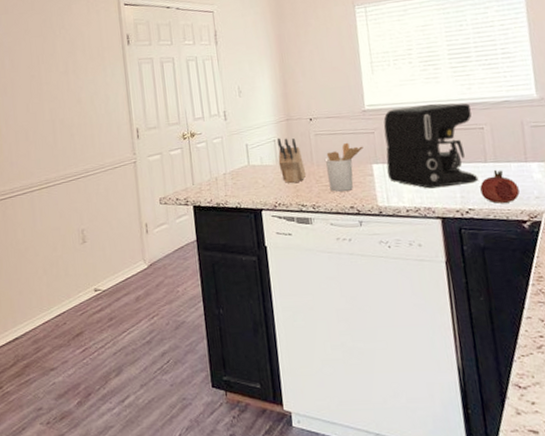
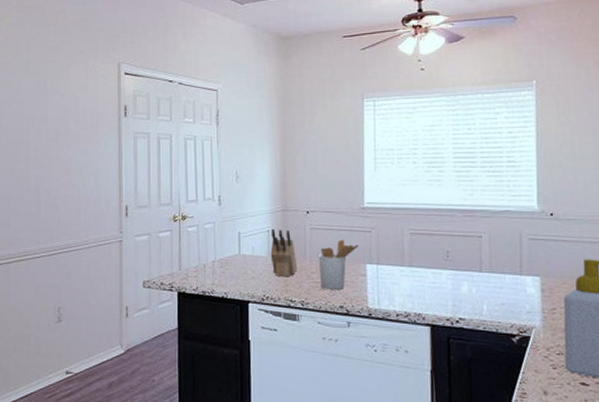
coffee maker: present [383,103,479,189] -> none [380,207,472,294]
fruit: present [480,169,520,204] -> none [473,280,511,315]

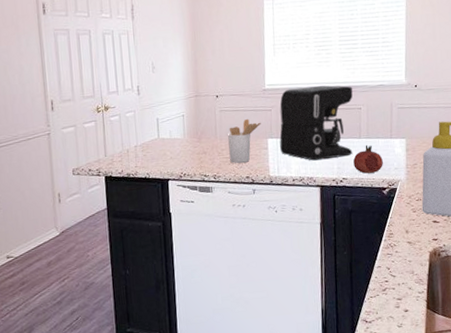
knife block: present [270,228,298,276] -> none [185,113,210,155]
coffee maker: none [380,207,472,294] -> present [279,85,353,161]
fruit: none [473,280,511,315] -> present [353,144,383,174]

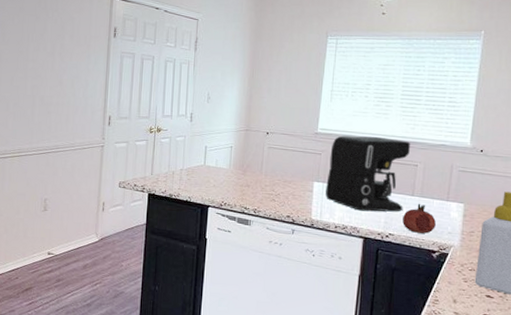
utensil holder: present [228,118,261,163] -> none [272,159,309,202]

